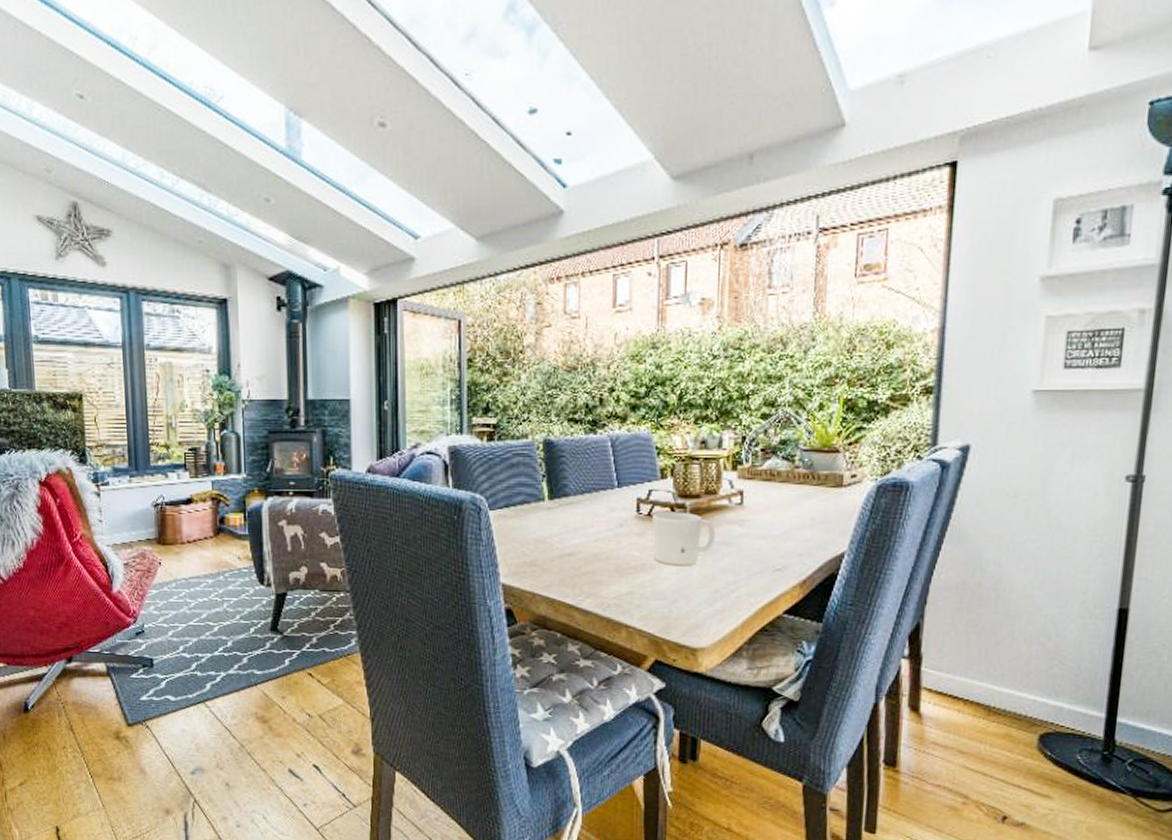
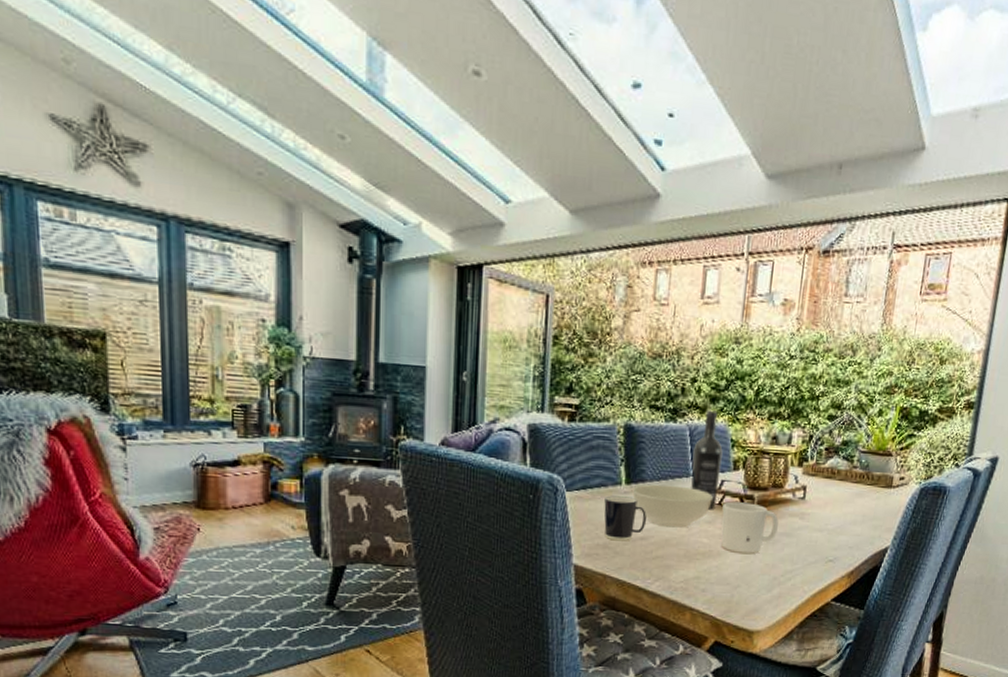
mug: none [528,512,572,558] -> present [604,495,647,541]
bowl: none [555,498,642,541] -> present [631,484,714,528]
wine bottle: none [616,419,648,522] -> present [691,410,723,510]

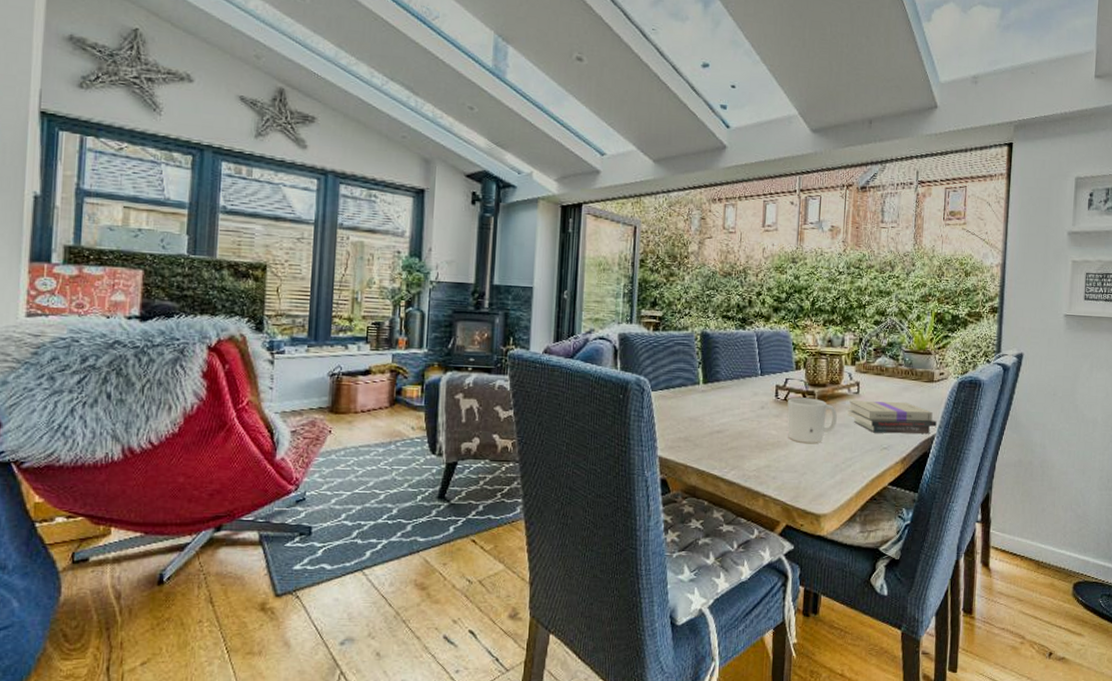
mug: present [604,495,647,541] -> none [684,394,722,435]
bowl: present [631,484,714,528] -> none [708,383,780,421]
wine bottle: present [691,410,723,510] -> none [759,319,786,405]
books: none [790,507,892,546] -> present [847,401,937,434]

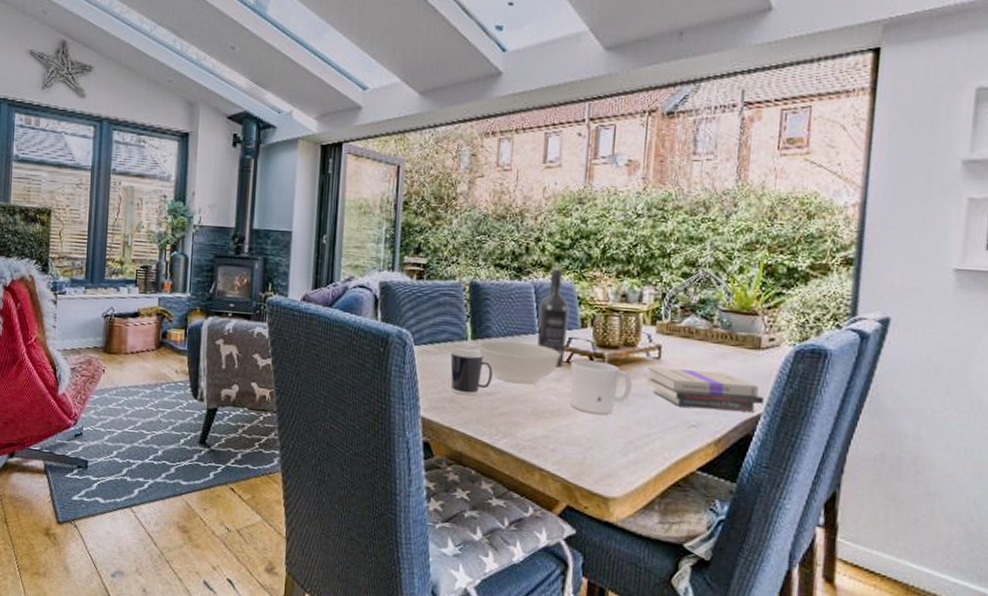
mug: none [684,394,722,435] -> present [450,350,493,396]
bowl: none [708,383,780,421] -> present [477,340,561,385]
wine bottle: none [759,319,786,405] -> present [537,268,570,368]

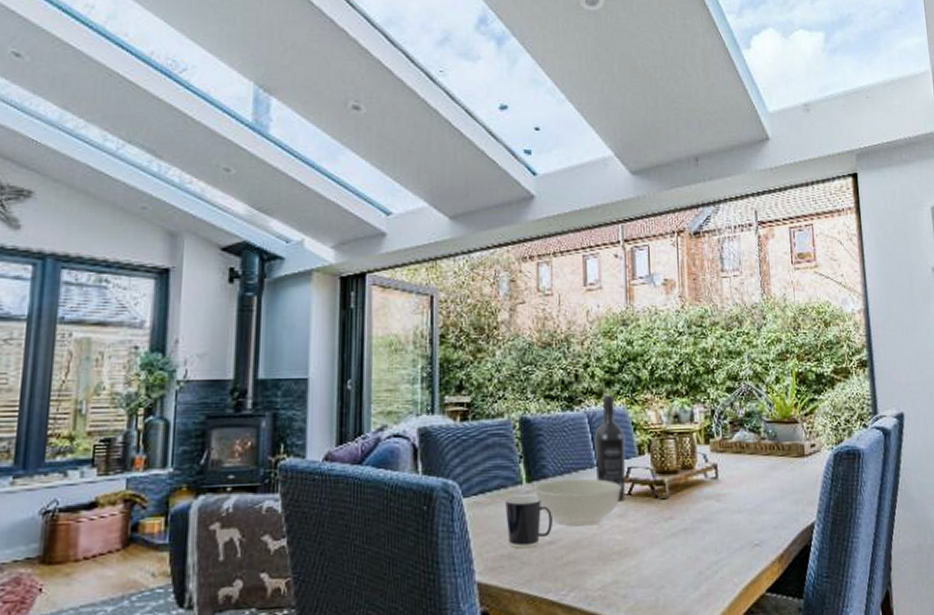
mug: present [569,359,632,415] -> none [633,489,695,549]
books: present [645,367,764,412] -> none [707,484,815,527]

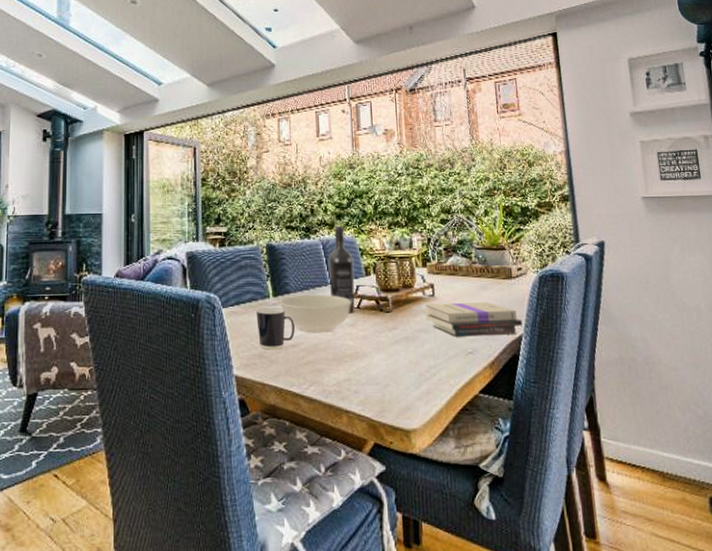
books: none [707,484,815,527] -> present [425,301,523,337]

